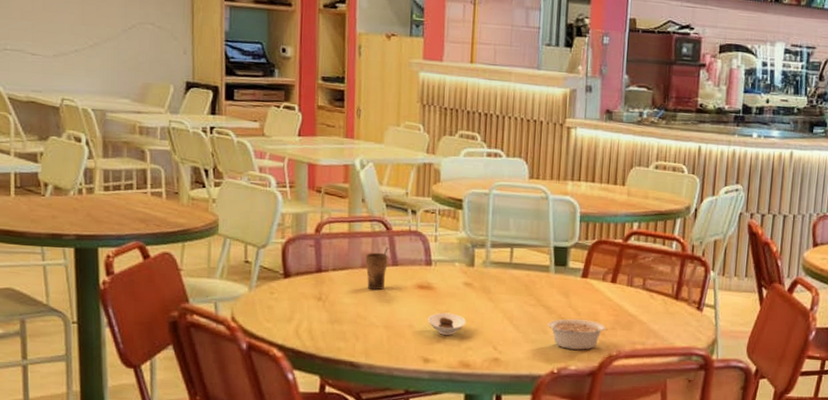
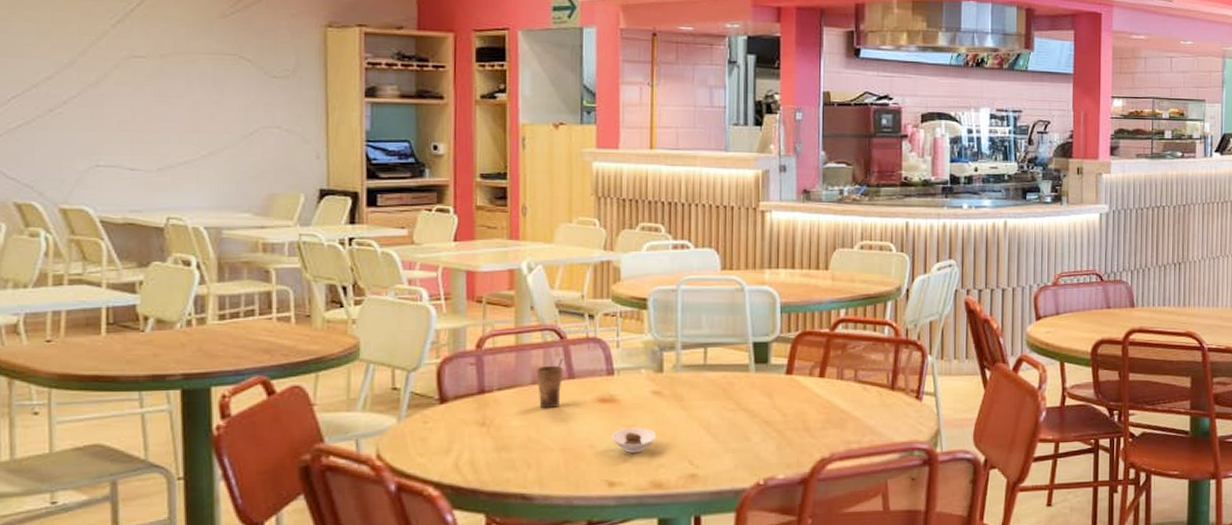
legume: present [548,318,608,350] -> none [750,421,819,456]

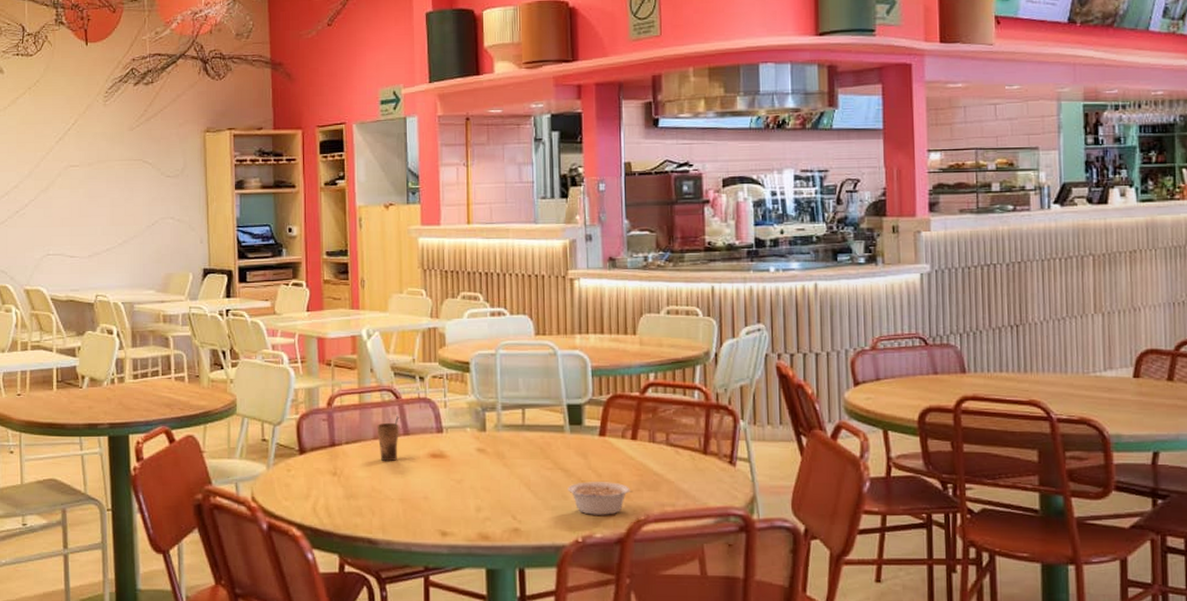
saucer: present [611,427,656,453] -> none [442,481,482,506]
legume: none [750,421,819,456] -> present [567,482,633,515]

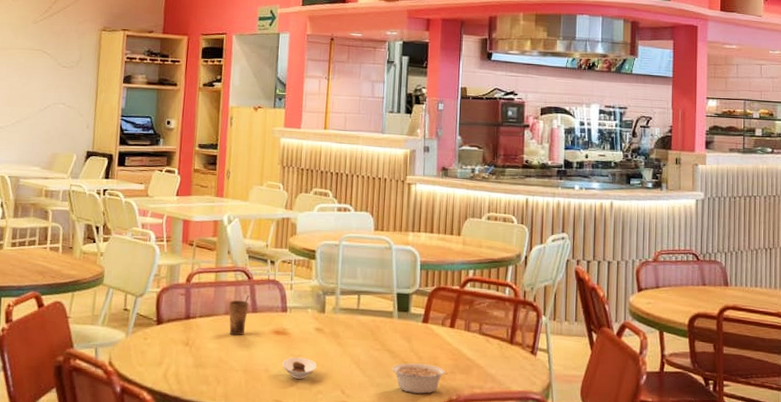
saucer: none [442,481,482,506] -> present [281,357,317,379]

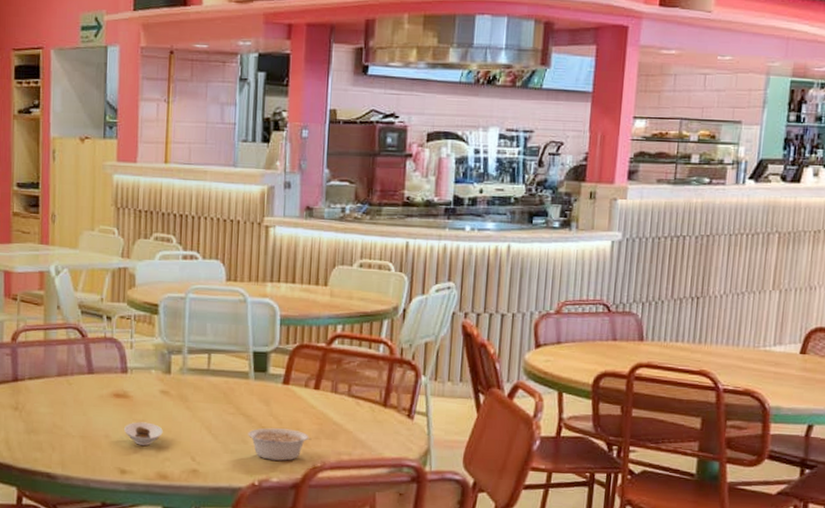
cup: present [228,295,249,336] -> none [61,354,84,400]

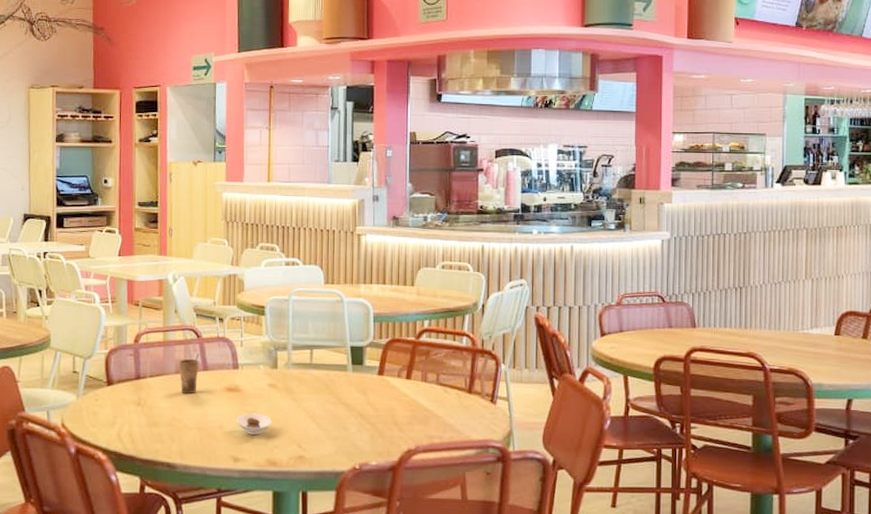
cup: none [61,354,84,400] -> present [179,353,199,394]
legume: present [248,428,312,461] -> none [348,415,406,445]

